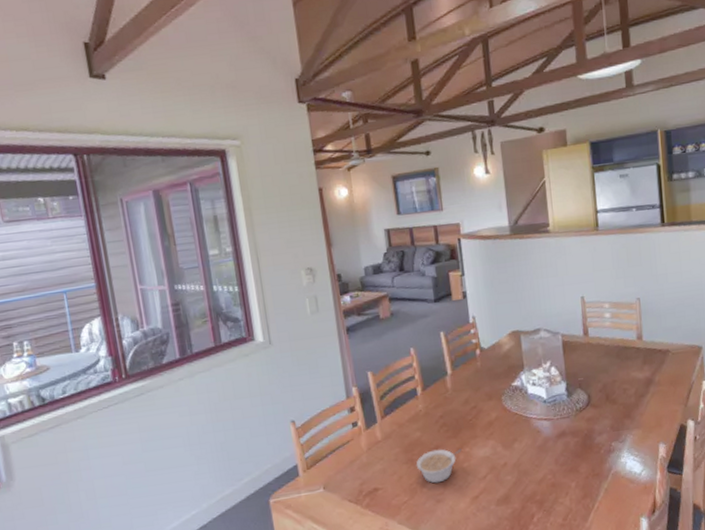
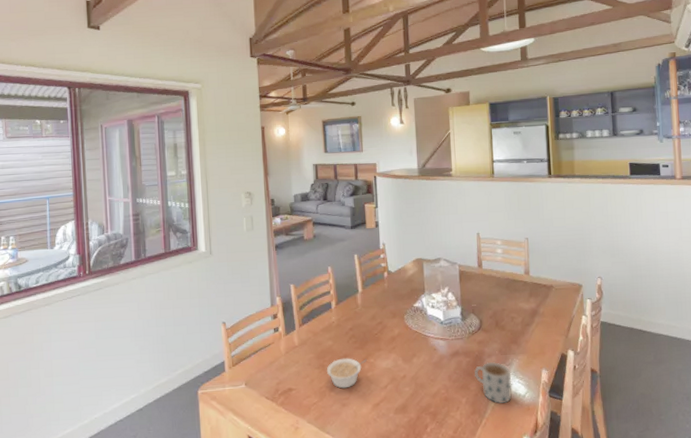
mug: none [584,440,626,485] -> present [475,362,512,403]

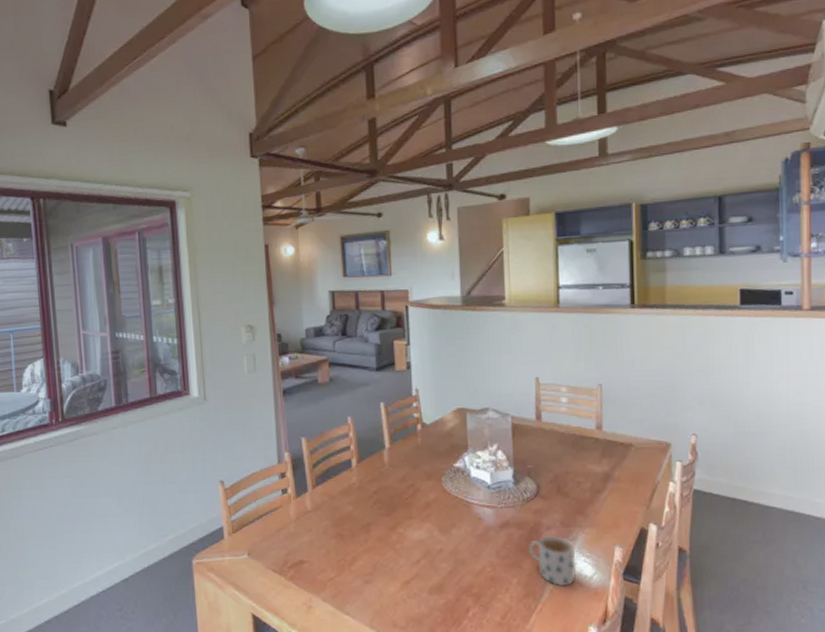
legume: present [326,358,367,389] -> none [345,526,395,563]

